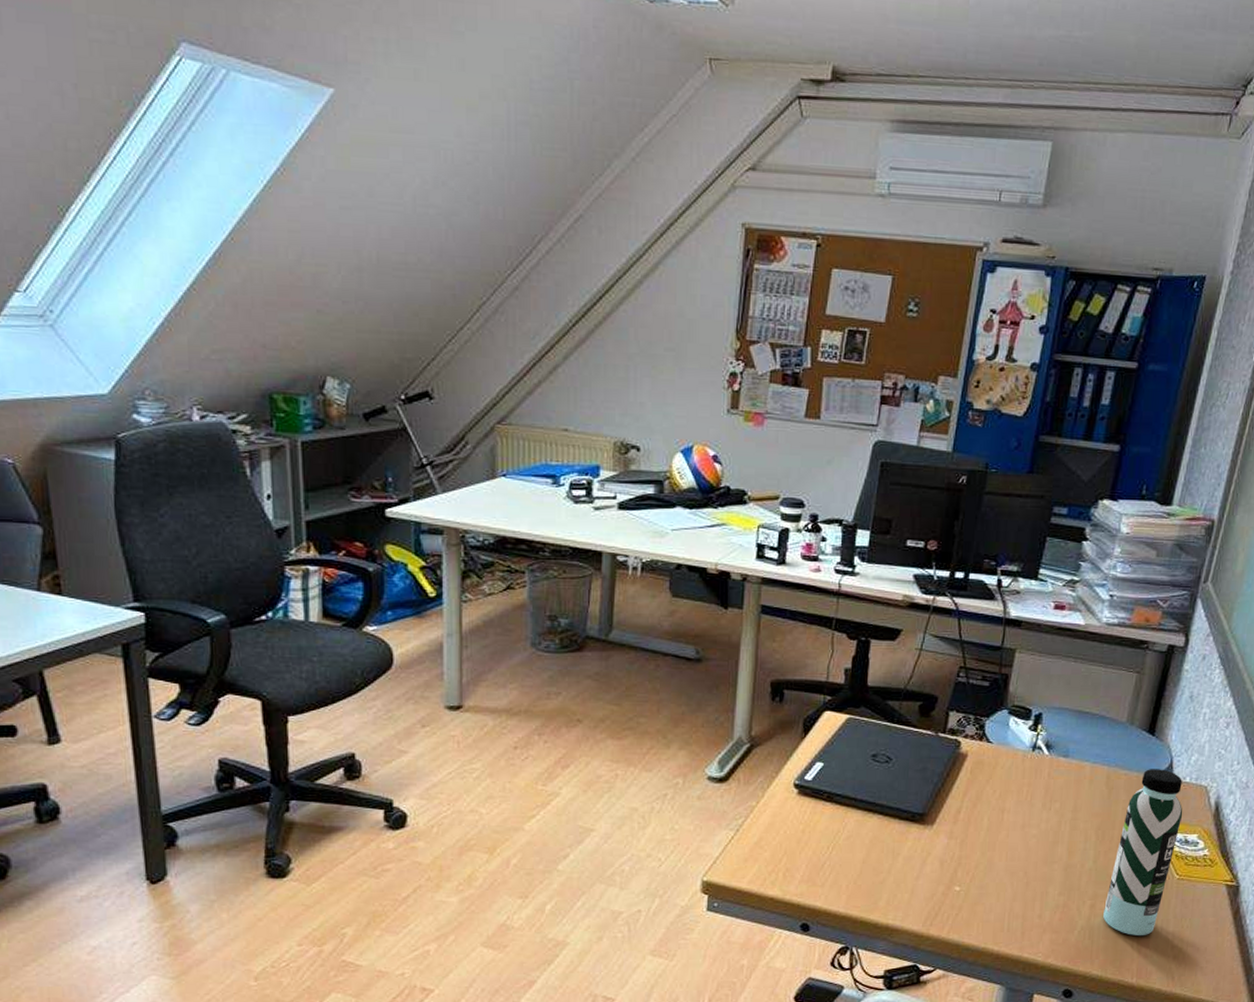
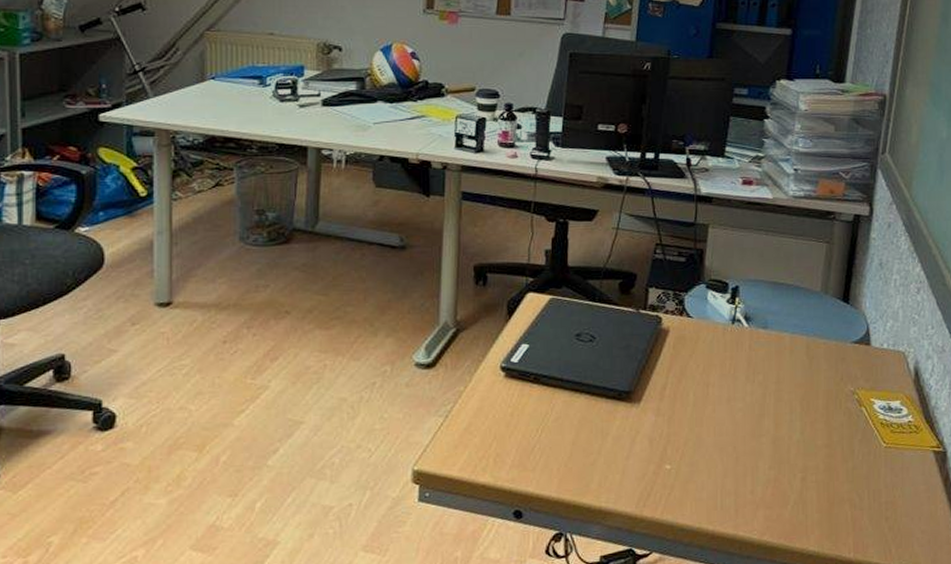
water bottle: present [1103,769,1183,936] -> none [815,336,884,508]

